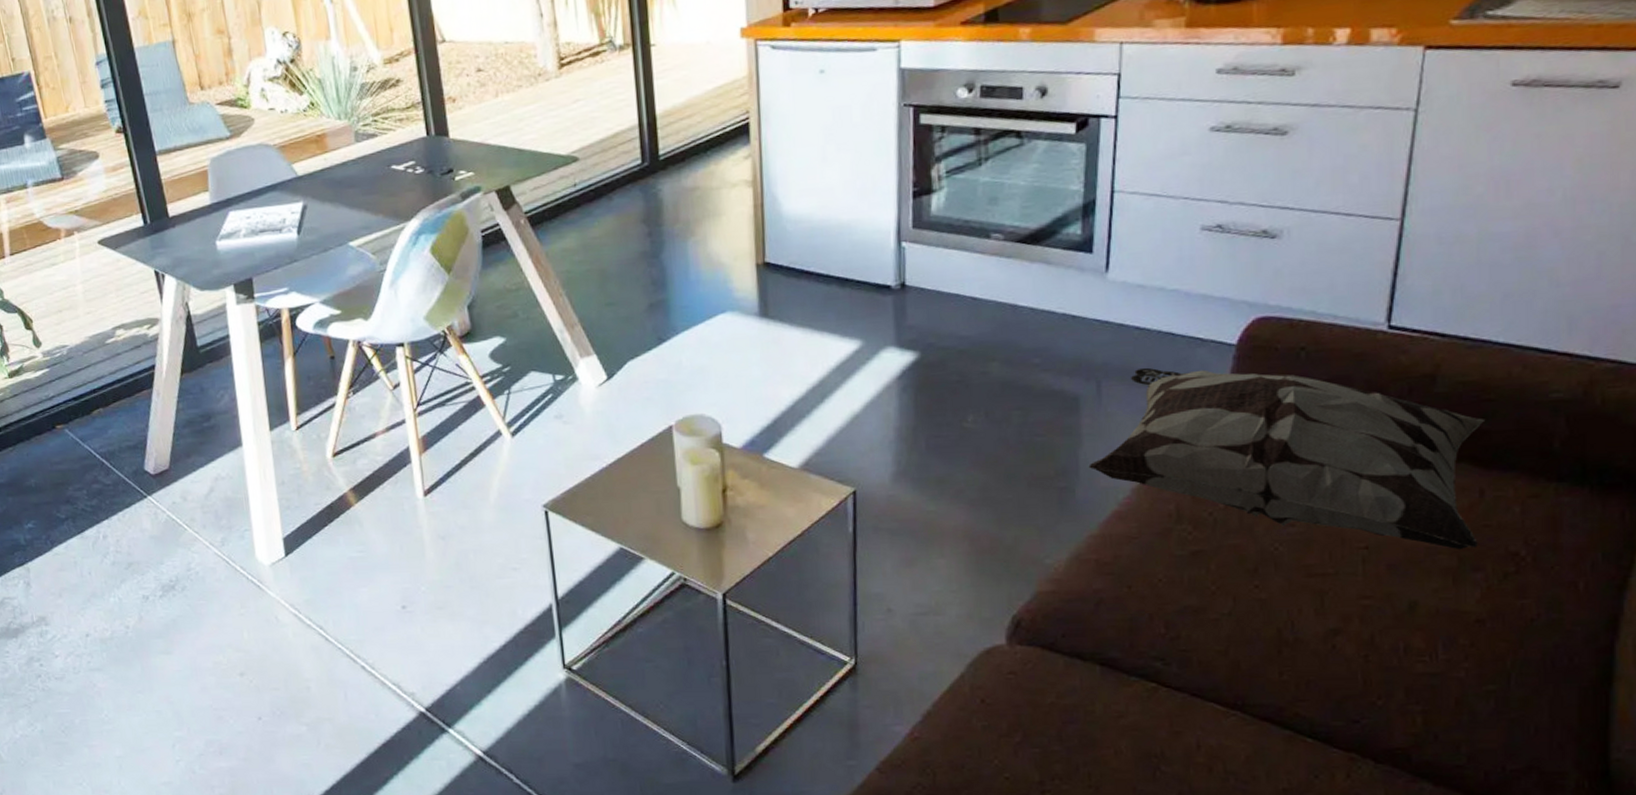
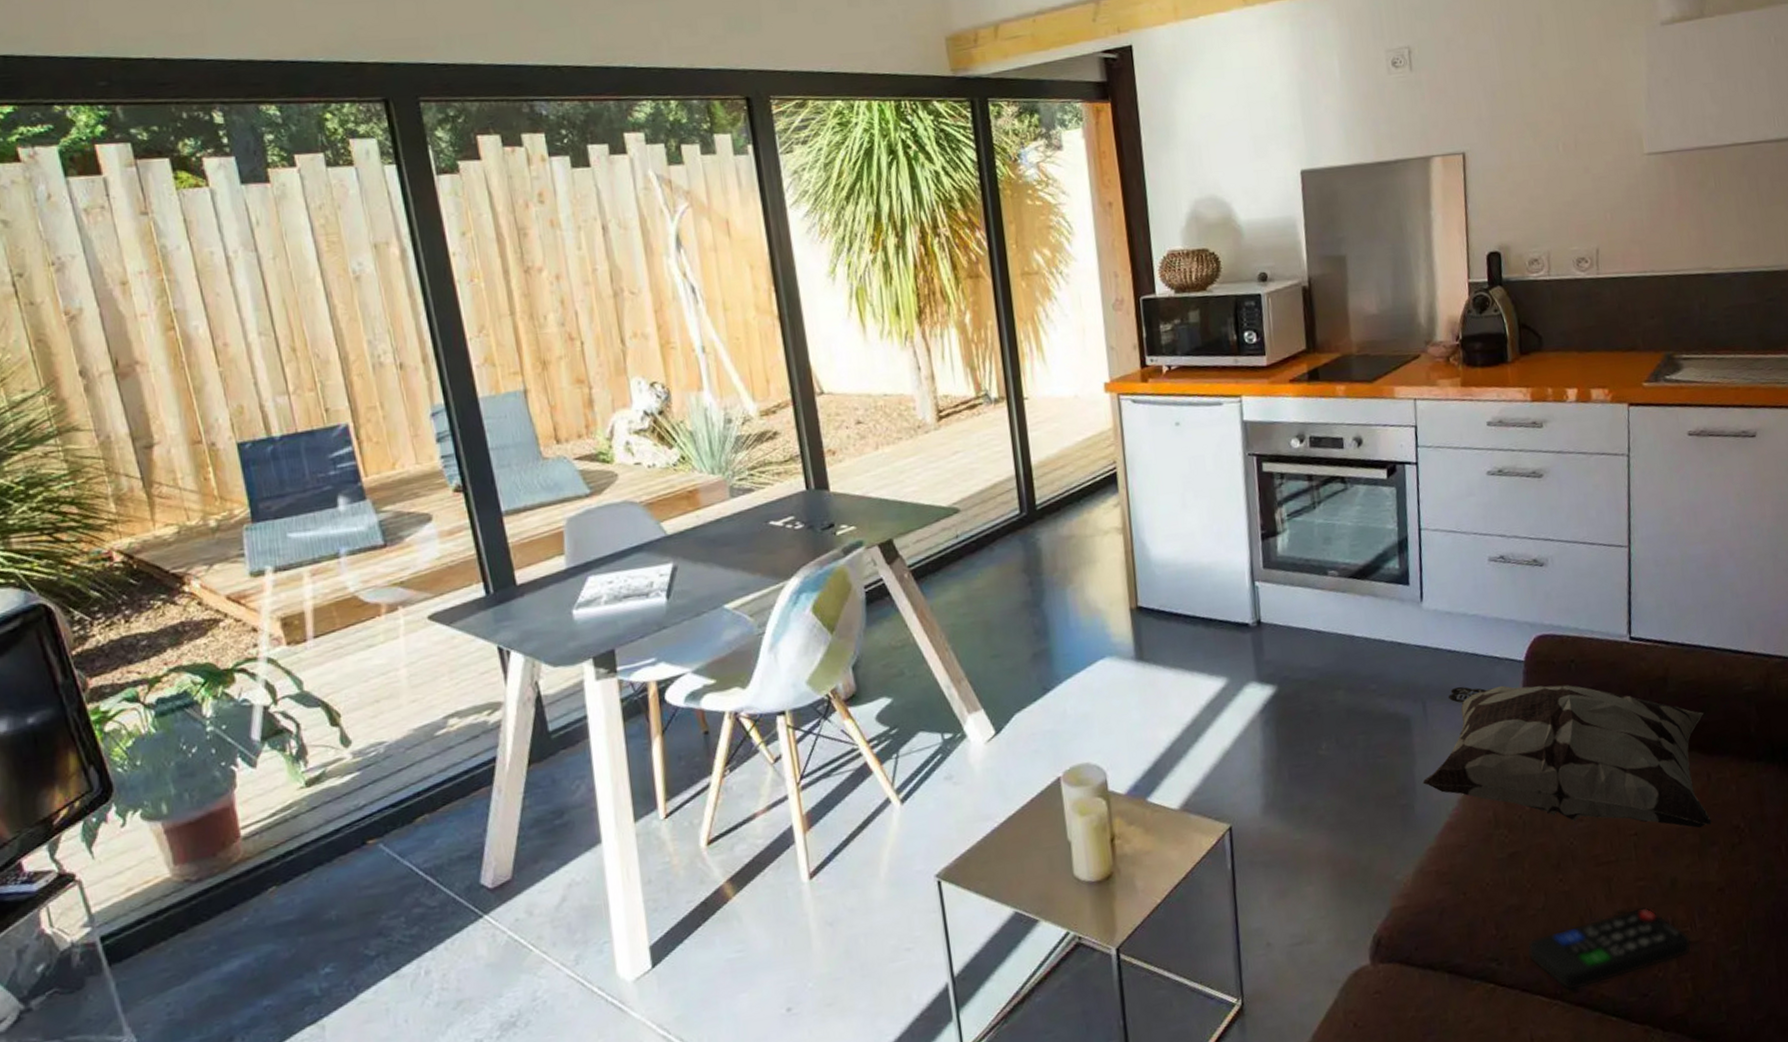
remote control: none [1203,627,1428,704] -> present [1527,906,1692,991]

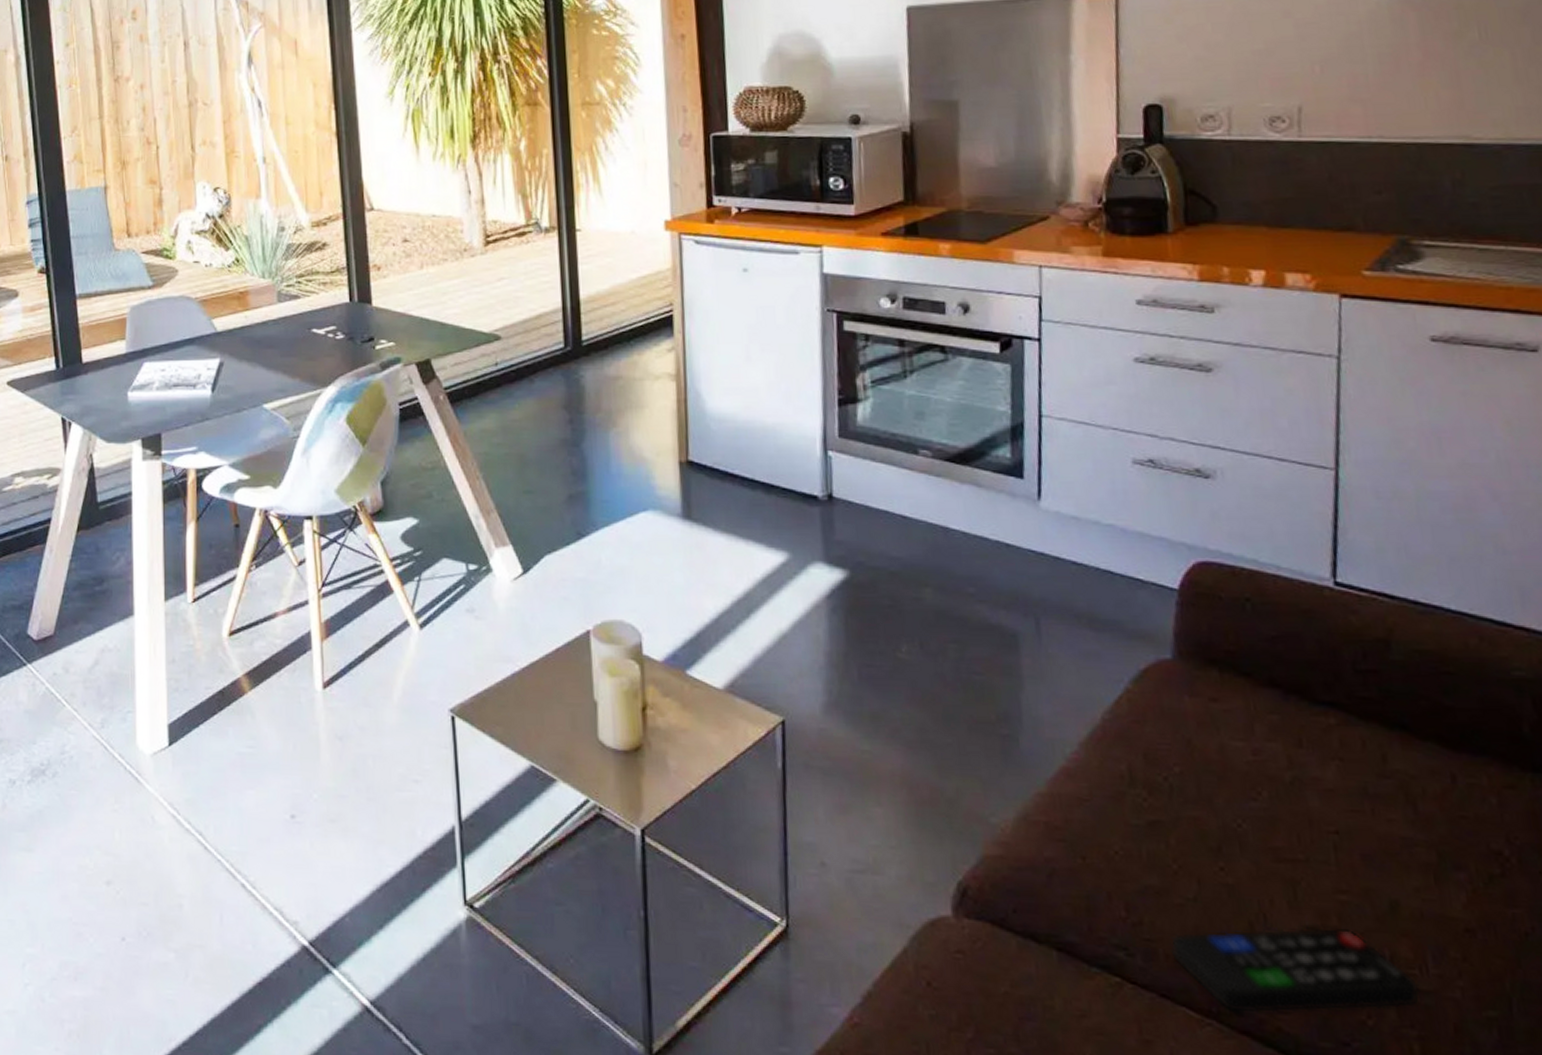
decorative pillow: present [1422,684,1712,829] -> none [1031,607,1457,844]

